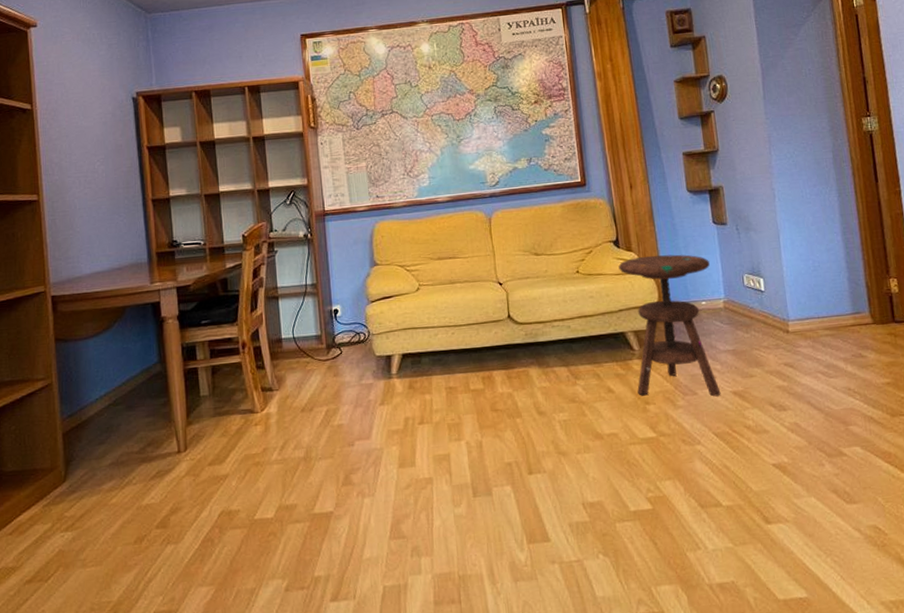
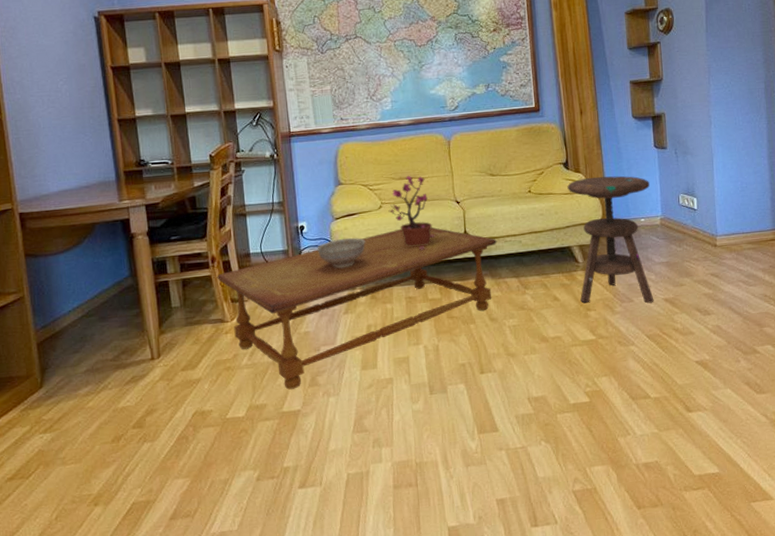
coffee table: none [247,311,544,489] -> present [216,227,498,390]
decorative bowl: none [351,322,402,356] -> present [317,237,365,269]
potted plant: none [426,255,477,336] -> present [388,175,435,250]

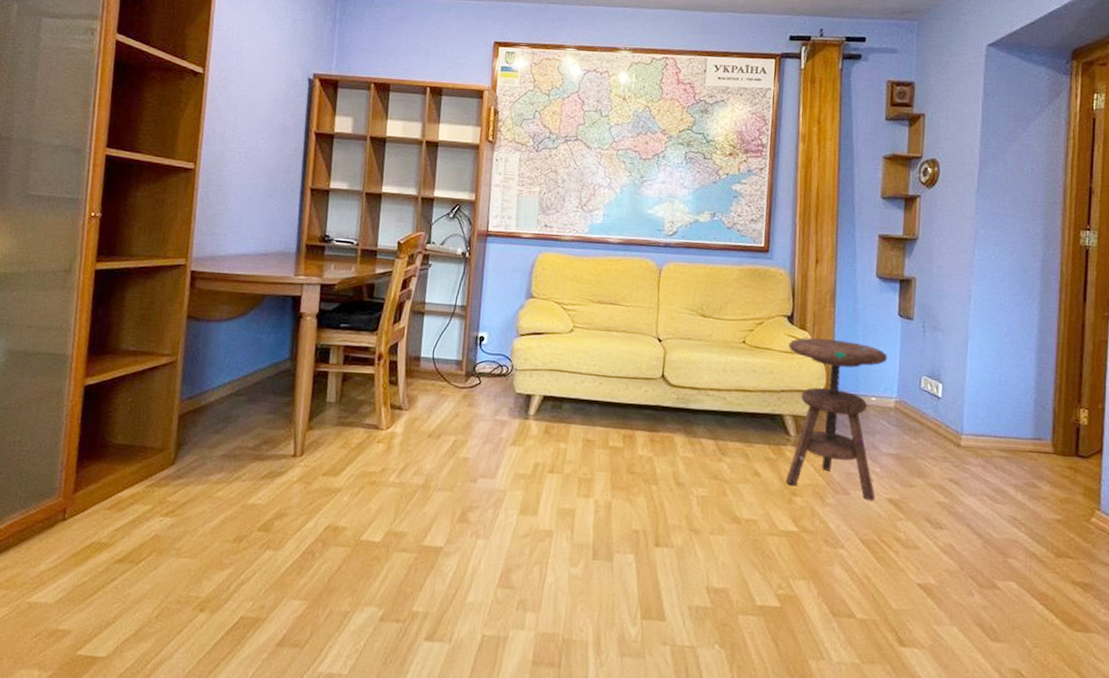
coffee table: present [216,227,498,390] -> none [380,358,698,522]
decorative bowl: present [317,237,365,269] -> none [494,358,548,393]
potted plant: present [388,175,435,250] -> none [580,300,628,388]

